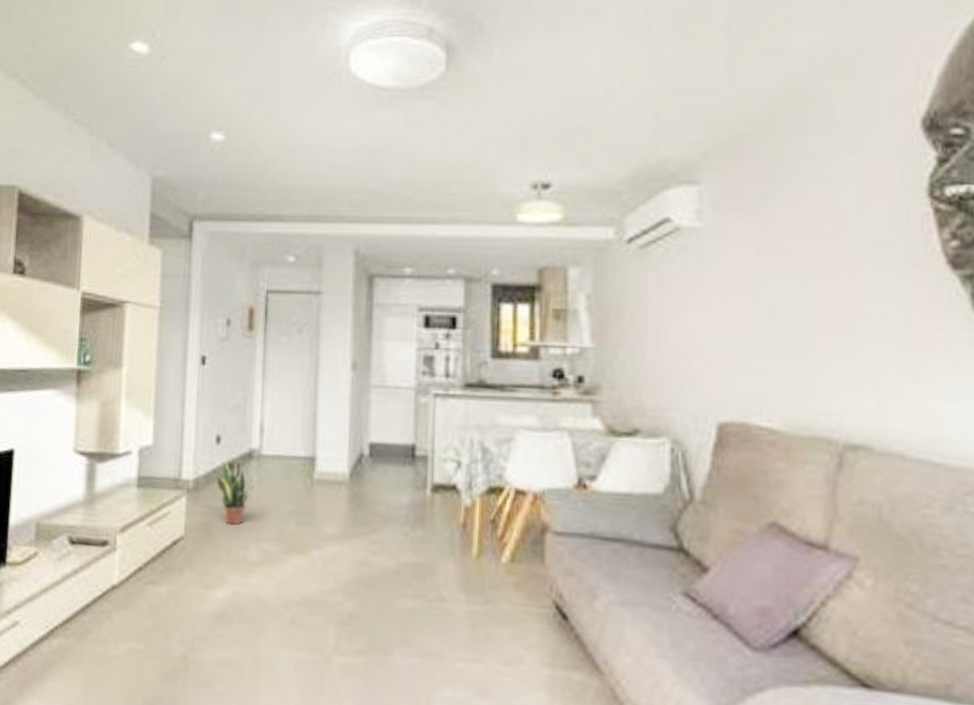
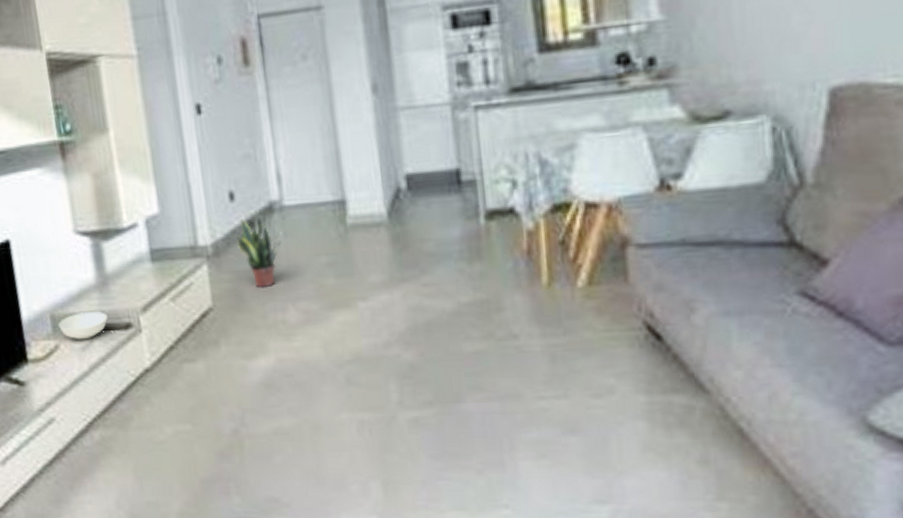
bowl: none [42,525,88,551] -> present [58,311,108,340]

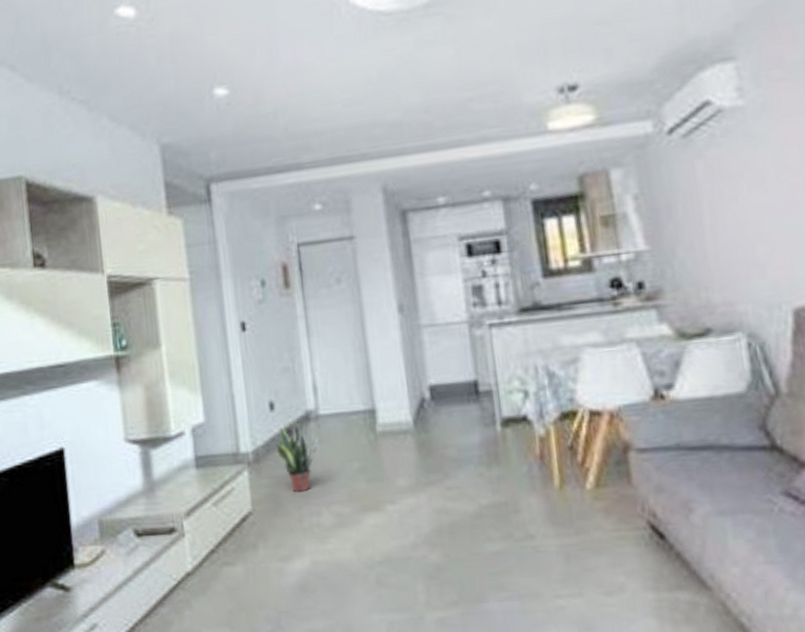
bowl: present [58,311,108,340] -> none [106,517,153,545]

